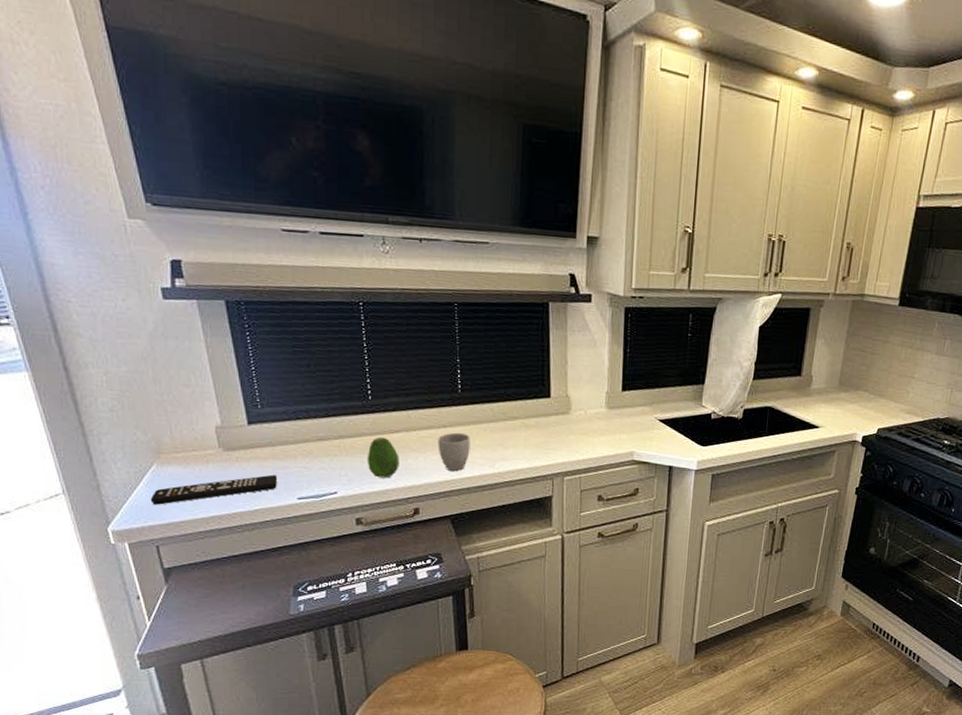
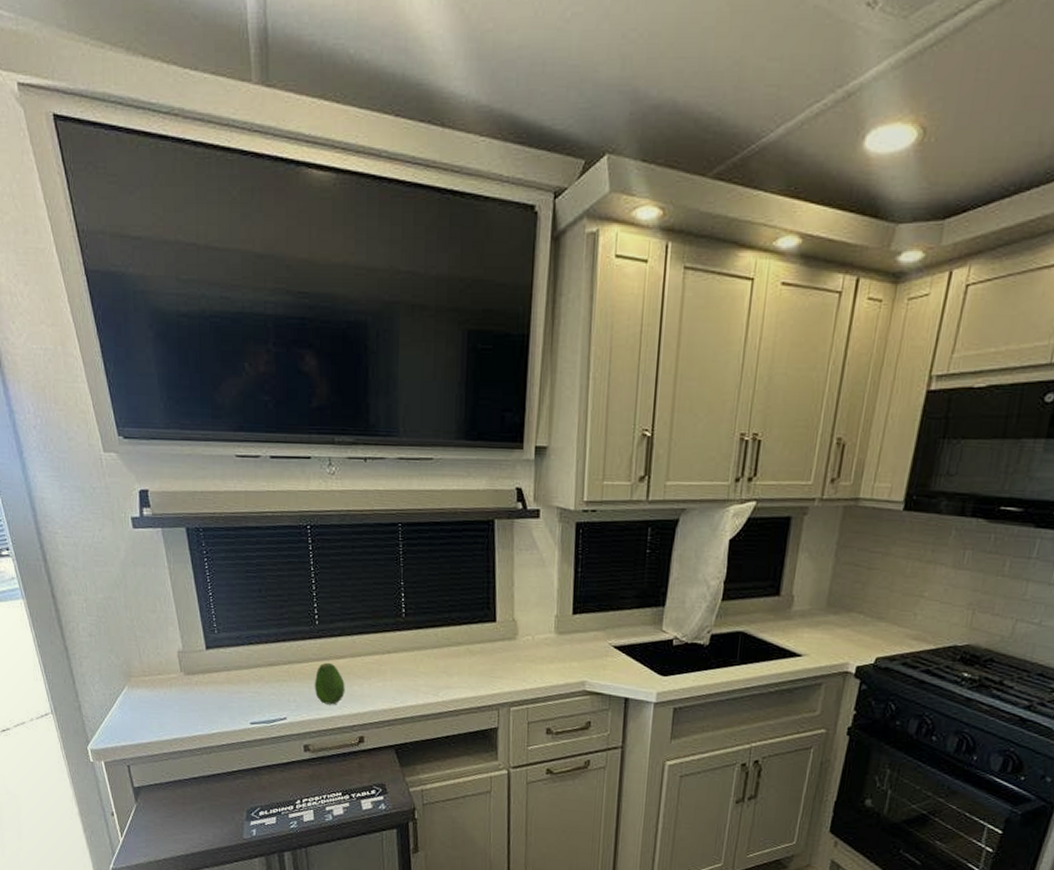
remote control: present [150,474,278,505] -> none [122,699,233,726]
mug: present [438,432,470,471] -> none [382,658,414,699]

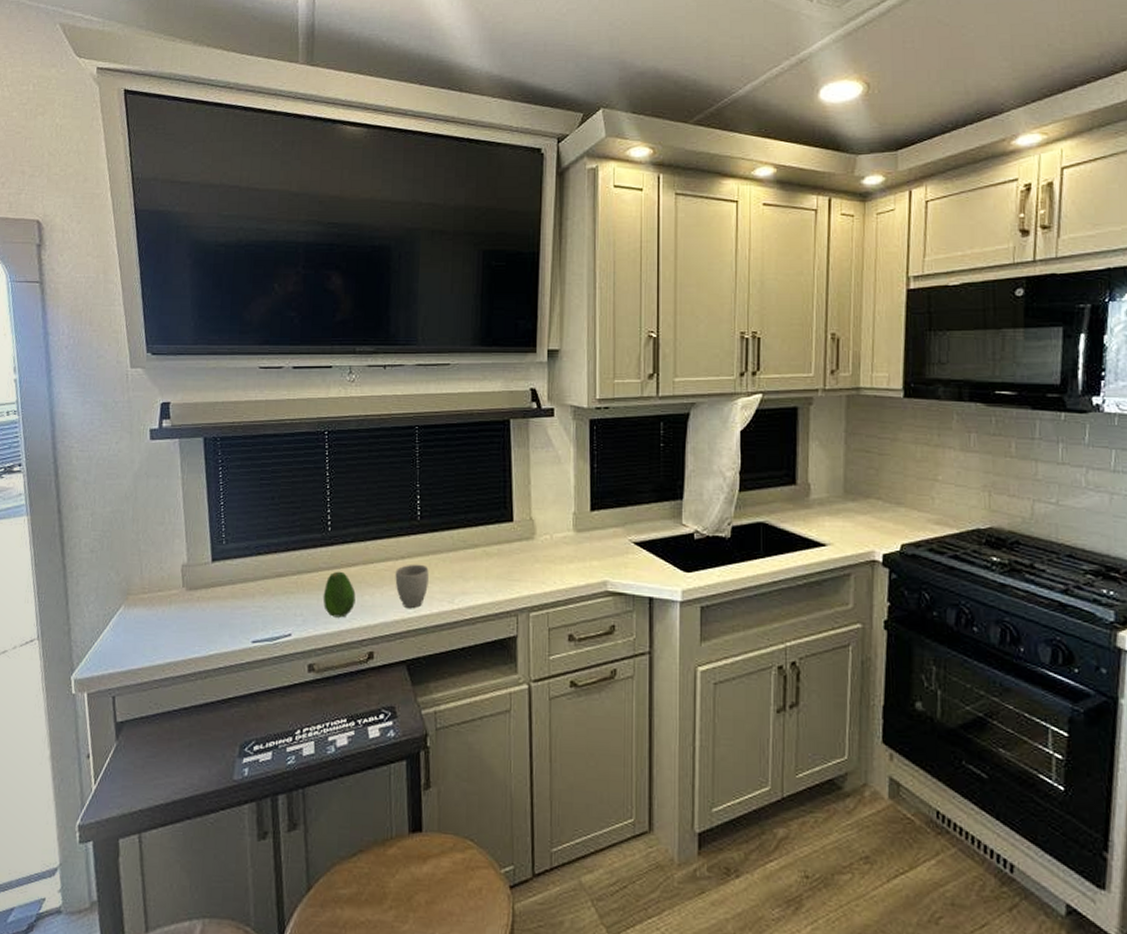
mug: none [382,658,414,699] -> present [395,564,429,608]

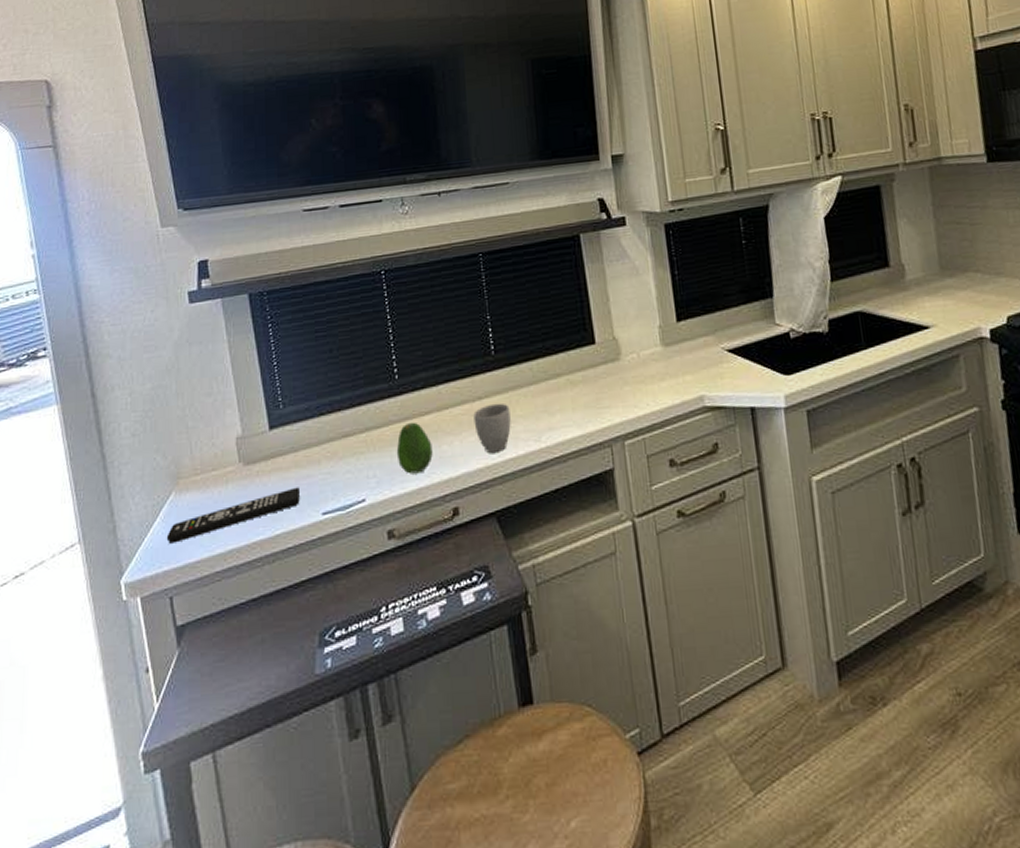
remote control: none [113,615,235,651] -> present [166,487,301,544]

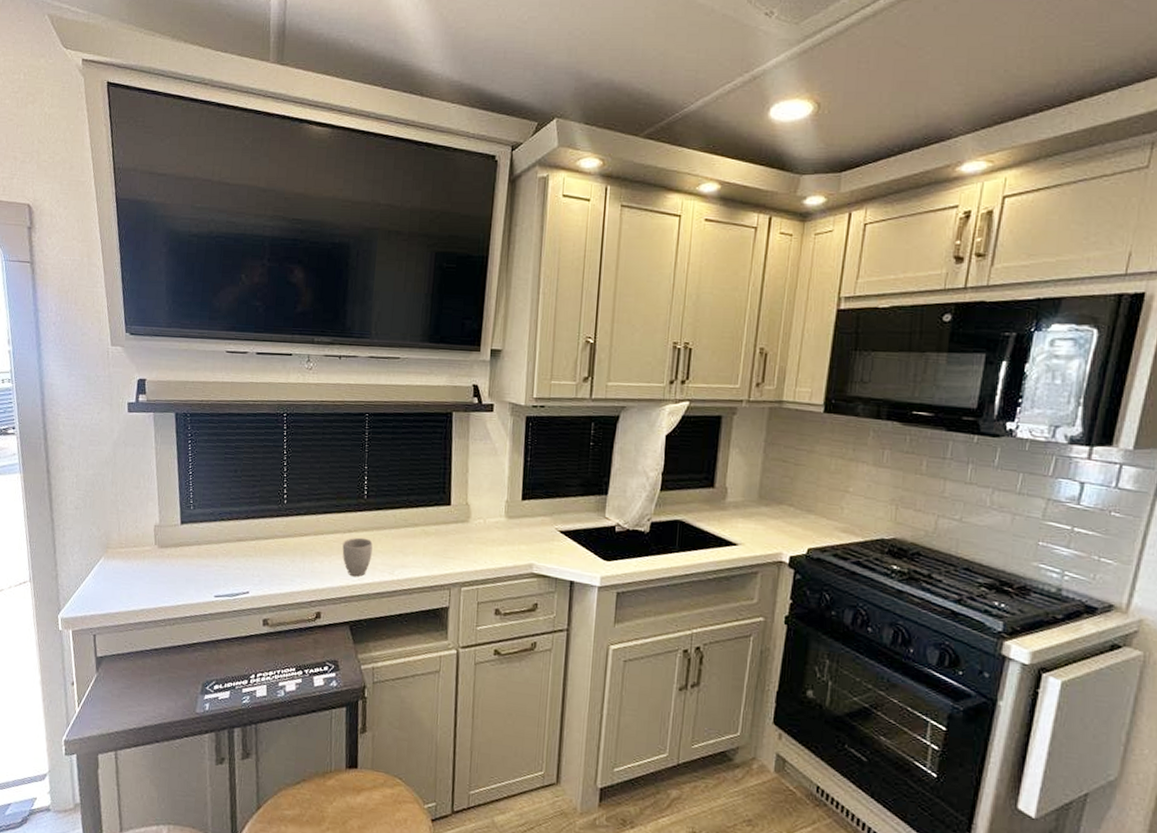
remote control: present [166,487,301,544] -> none [95,572,200,596]
fruit: present [396,422,433,474] -> none [277,539,307,581]

